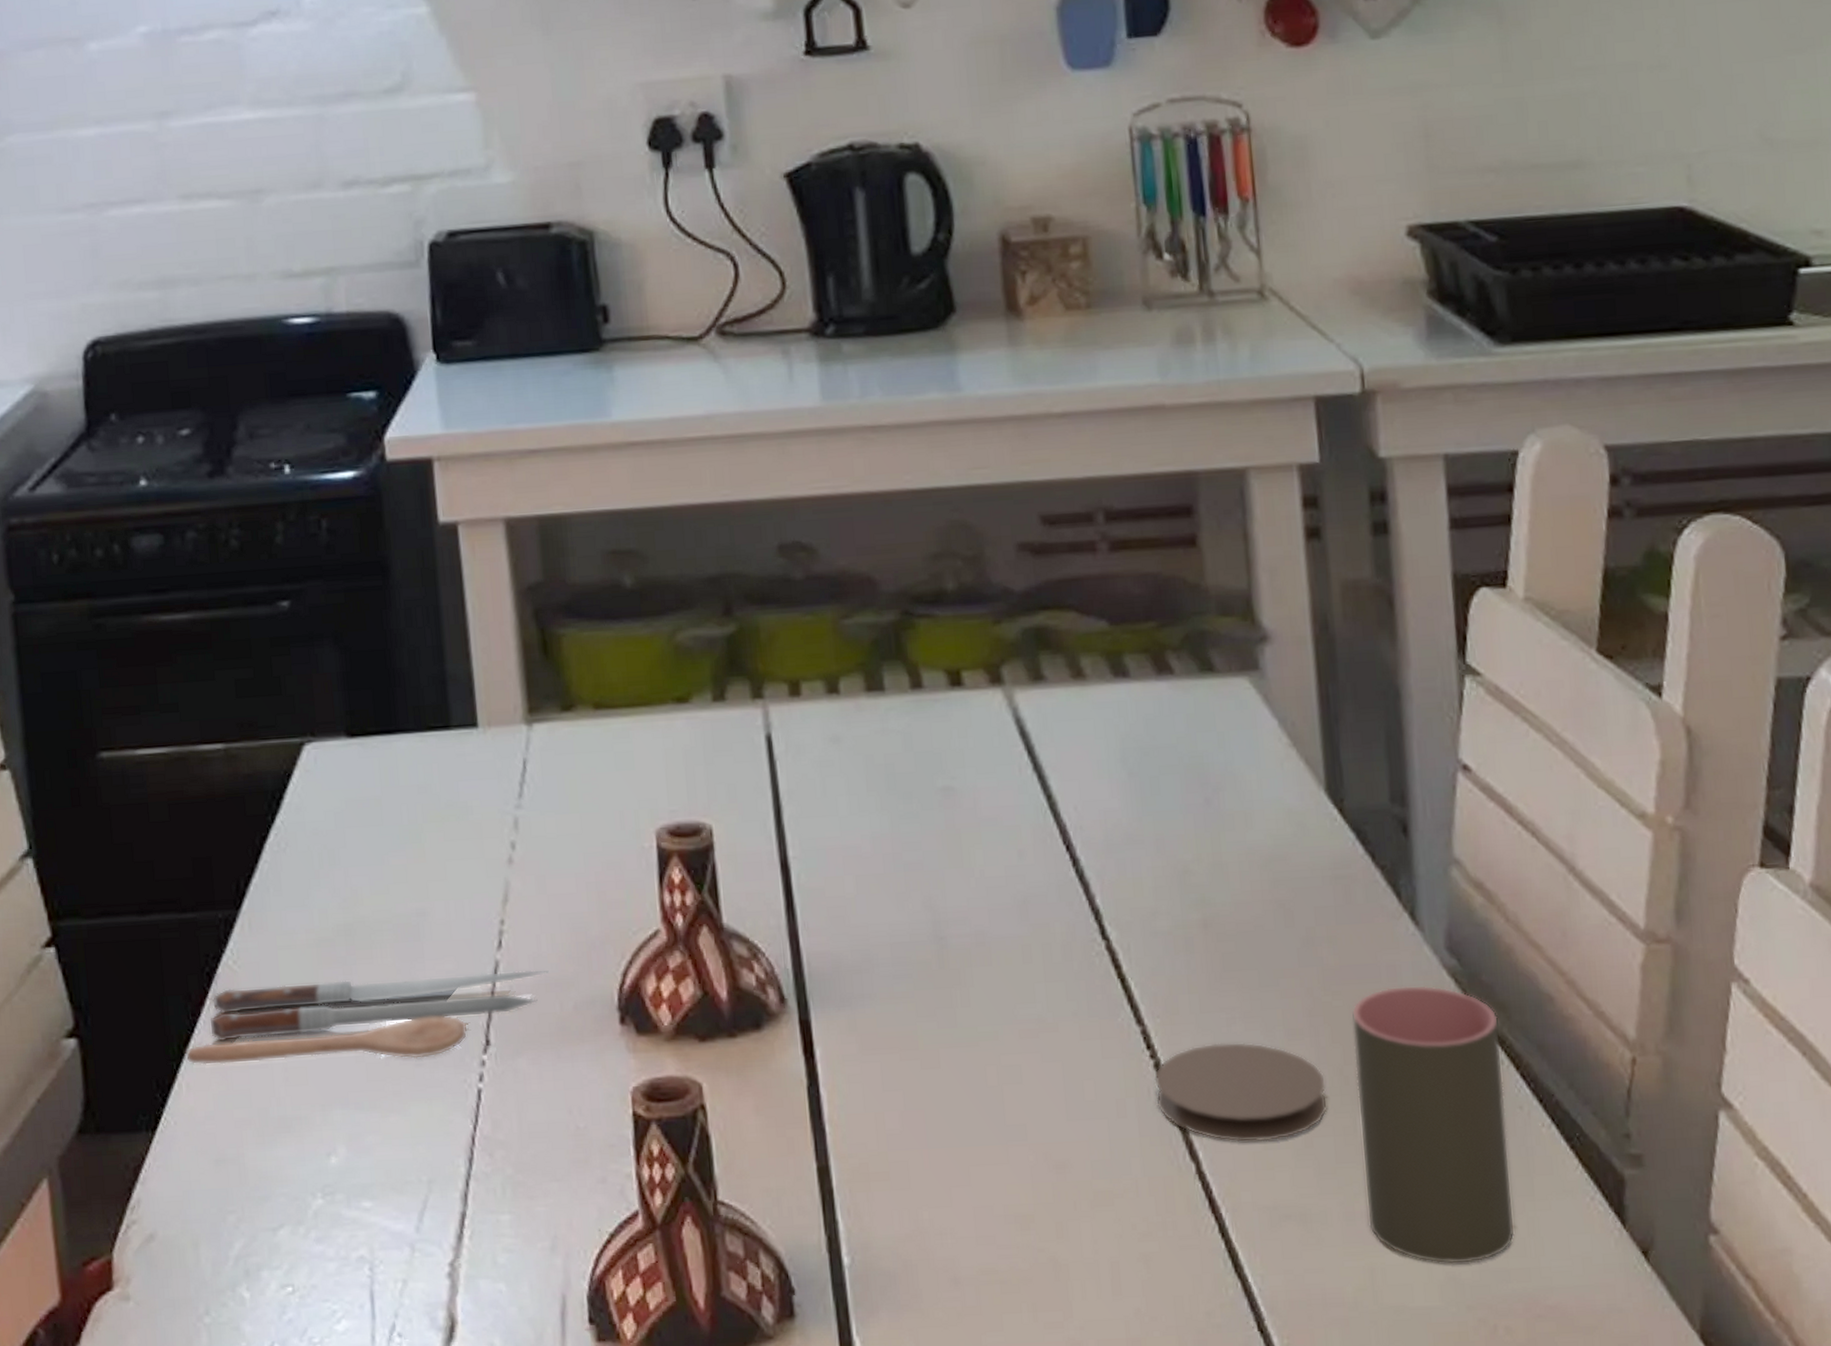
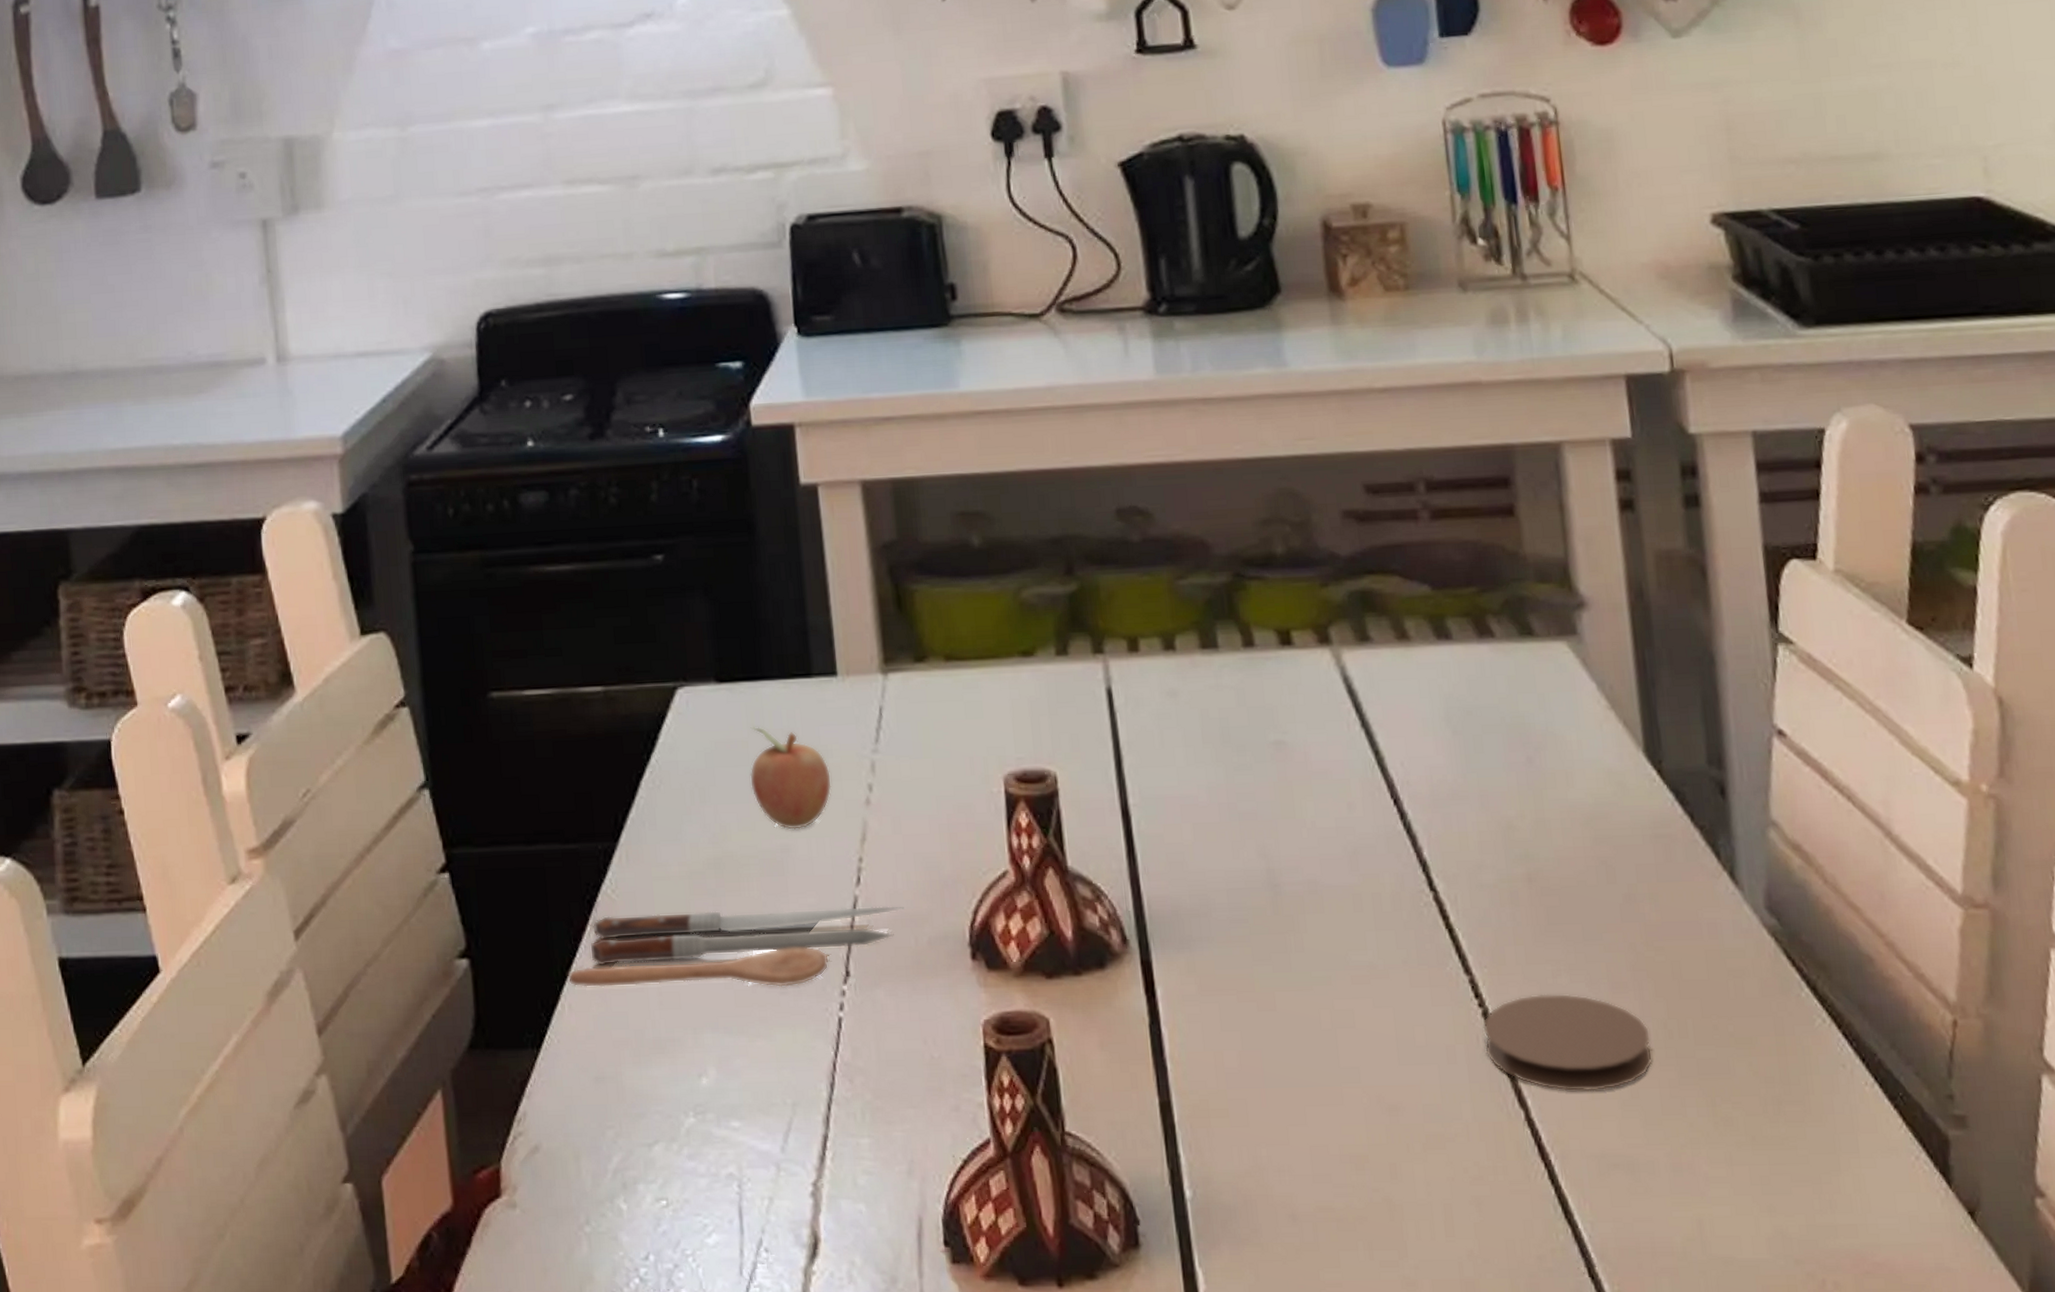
fruit: none [383,783,472,892] -> present [749,727,832,830]
cup: present [1351,985,1515,1265] -> none [1674,942,1841,1219]

